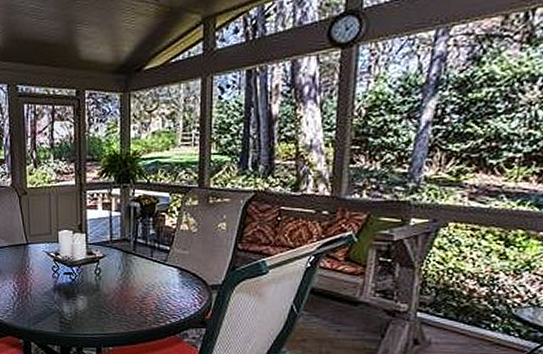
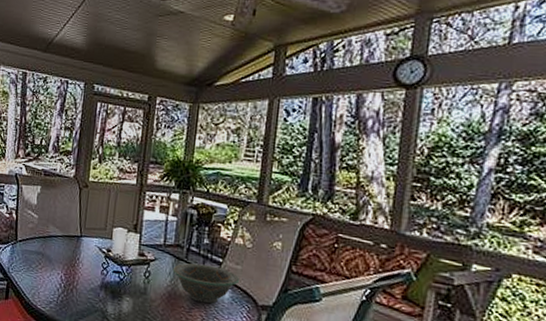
decorative bowl: none [122,254,189,291] -> present [172,263,240,304]

